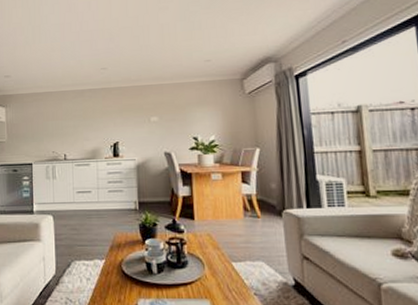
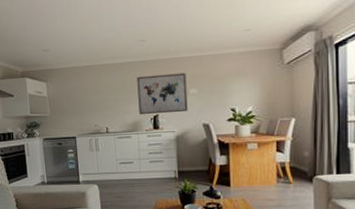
wall art: none [97,100,149,142] -> present [137,72,188,115]

